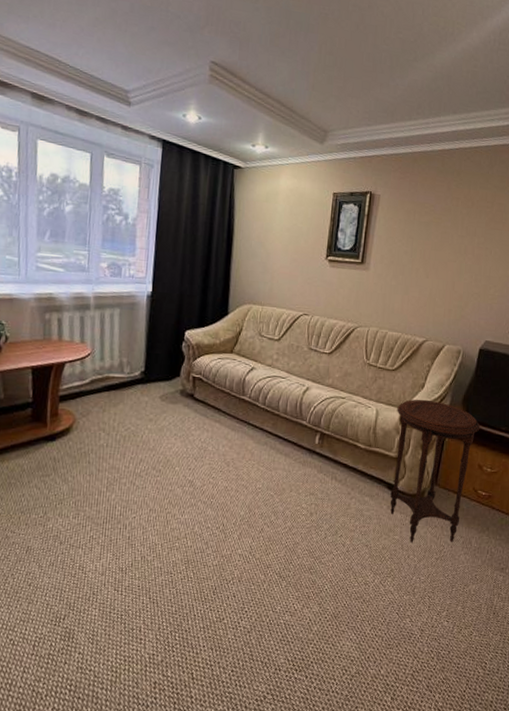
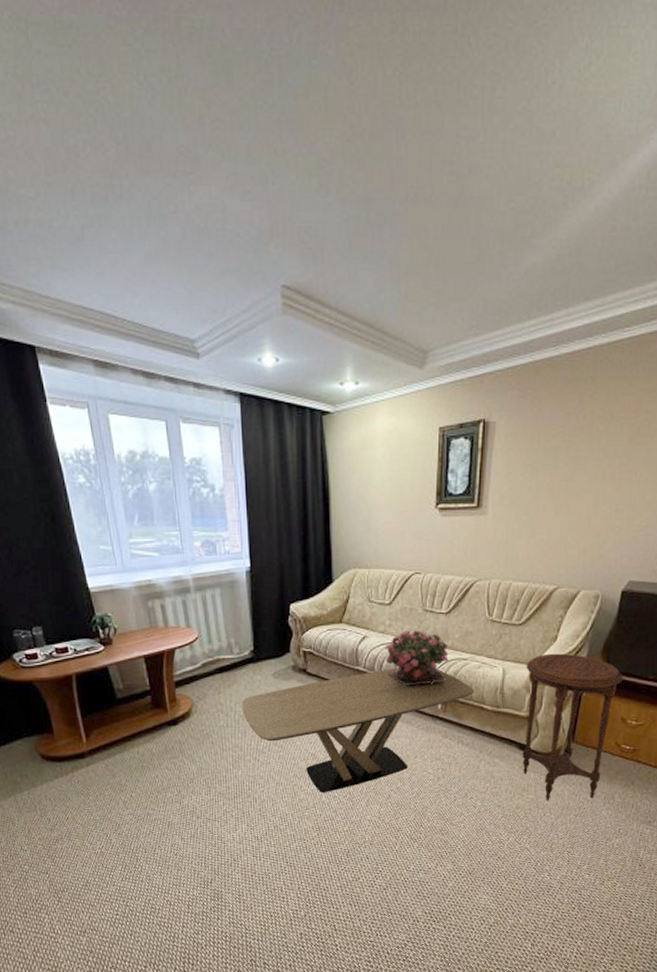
coffee table: none [125,400,350,522] -> present [242,667,475,792]
potted flower: none [269,366,329,419] -> present [384,630,449,686]

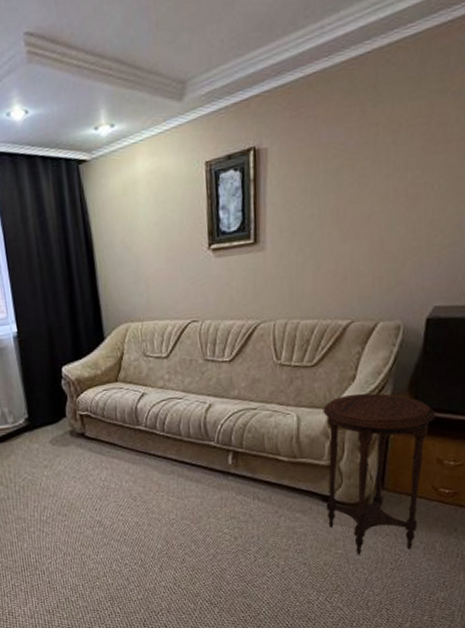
coffee table: present [242,667,475,792] -> none [21,420,268,561]
potted flower: present [384,630,449,686] -> none [165,381,236,442]

